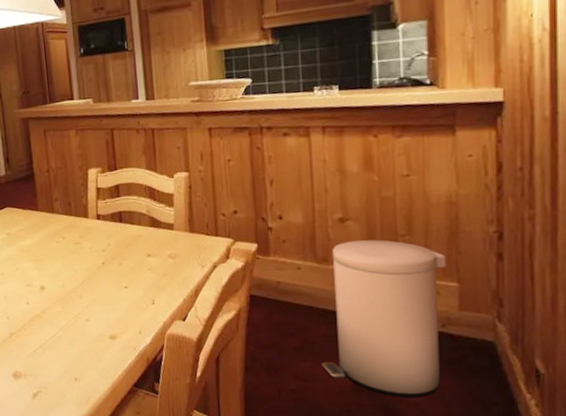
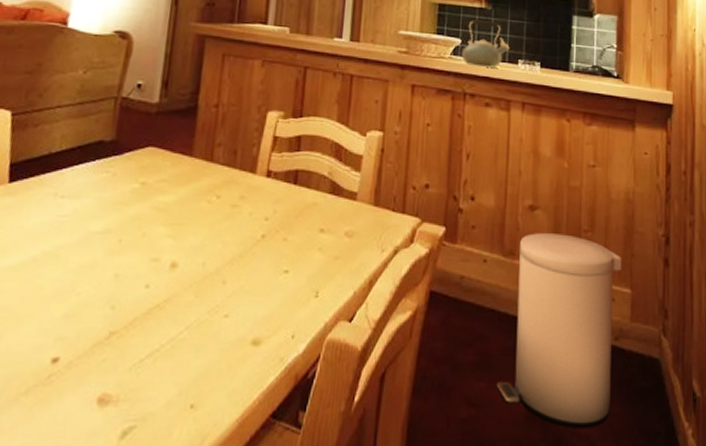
kettle: none [253,55,303,102] -> present [461,19,510,69]

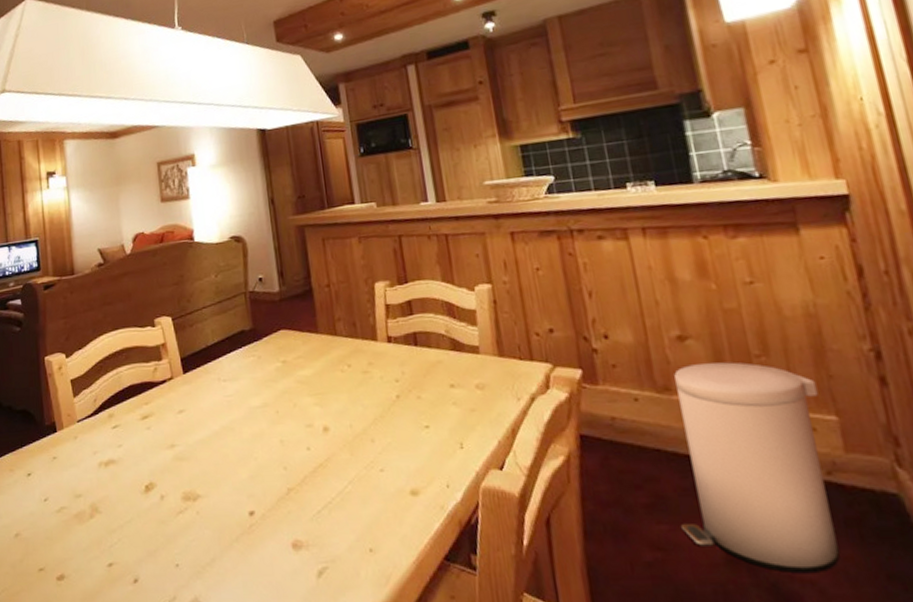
kettle: present [461,19,510,69] -> none [557,149,613,201]

